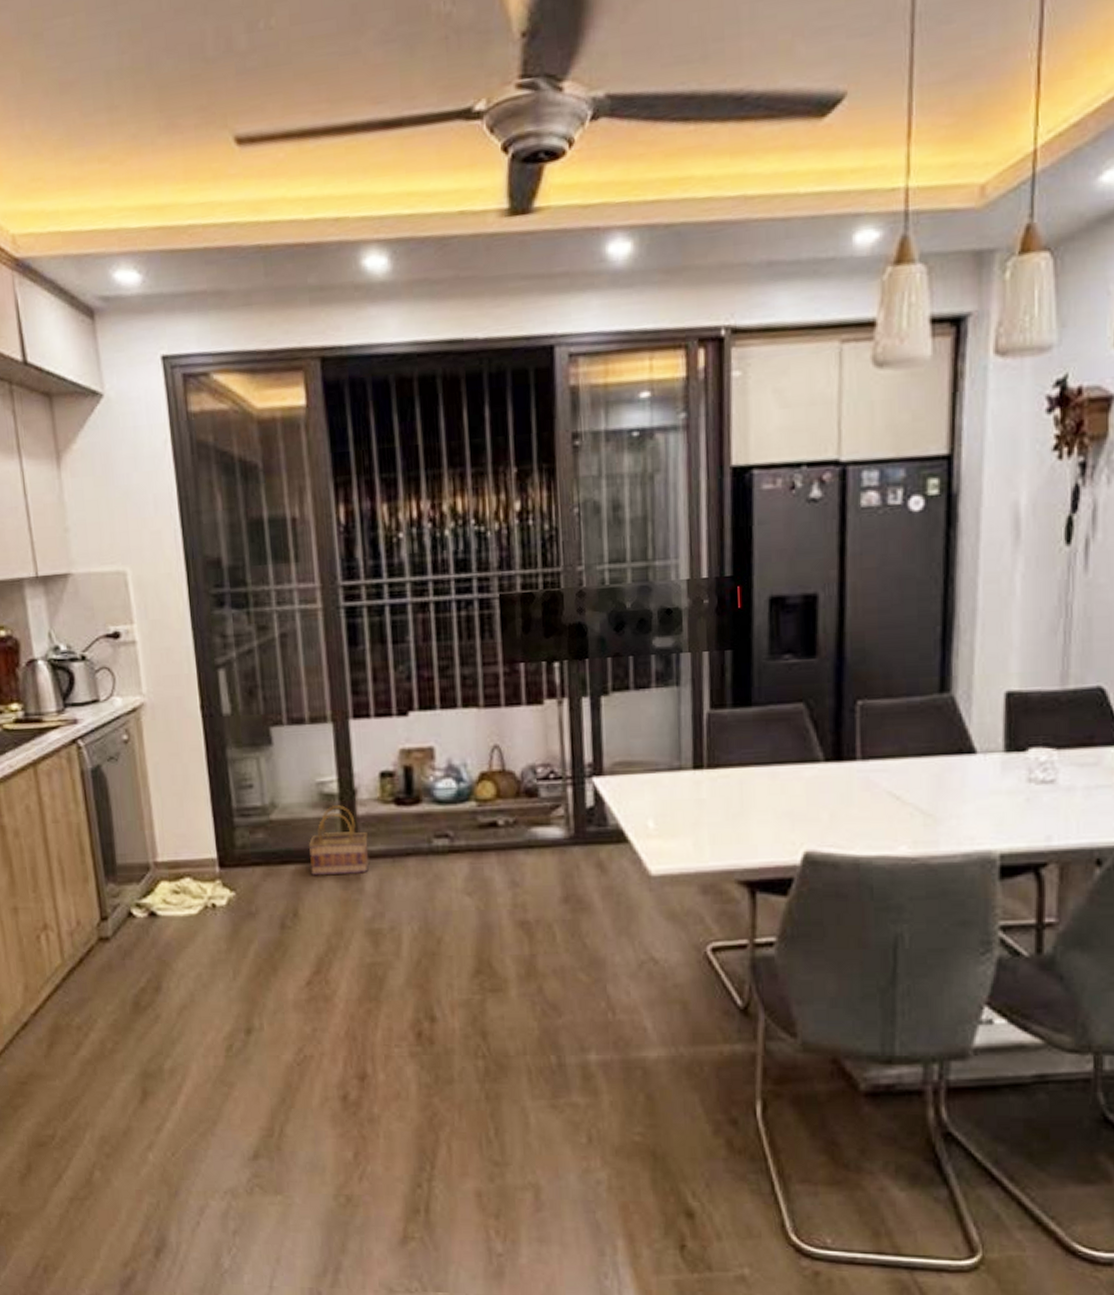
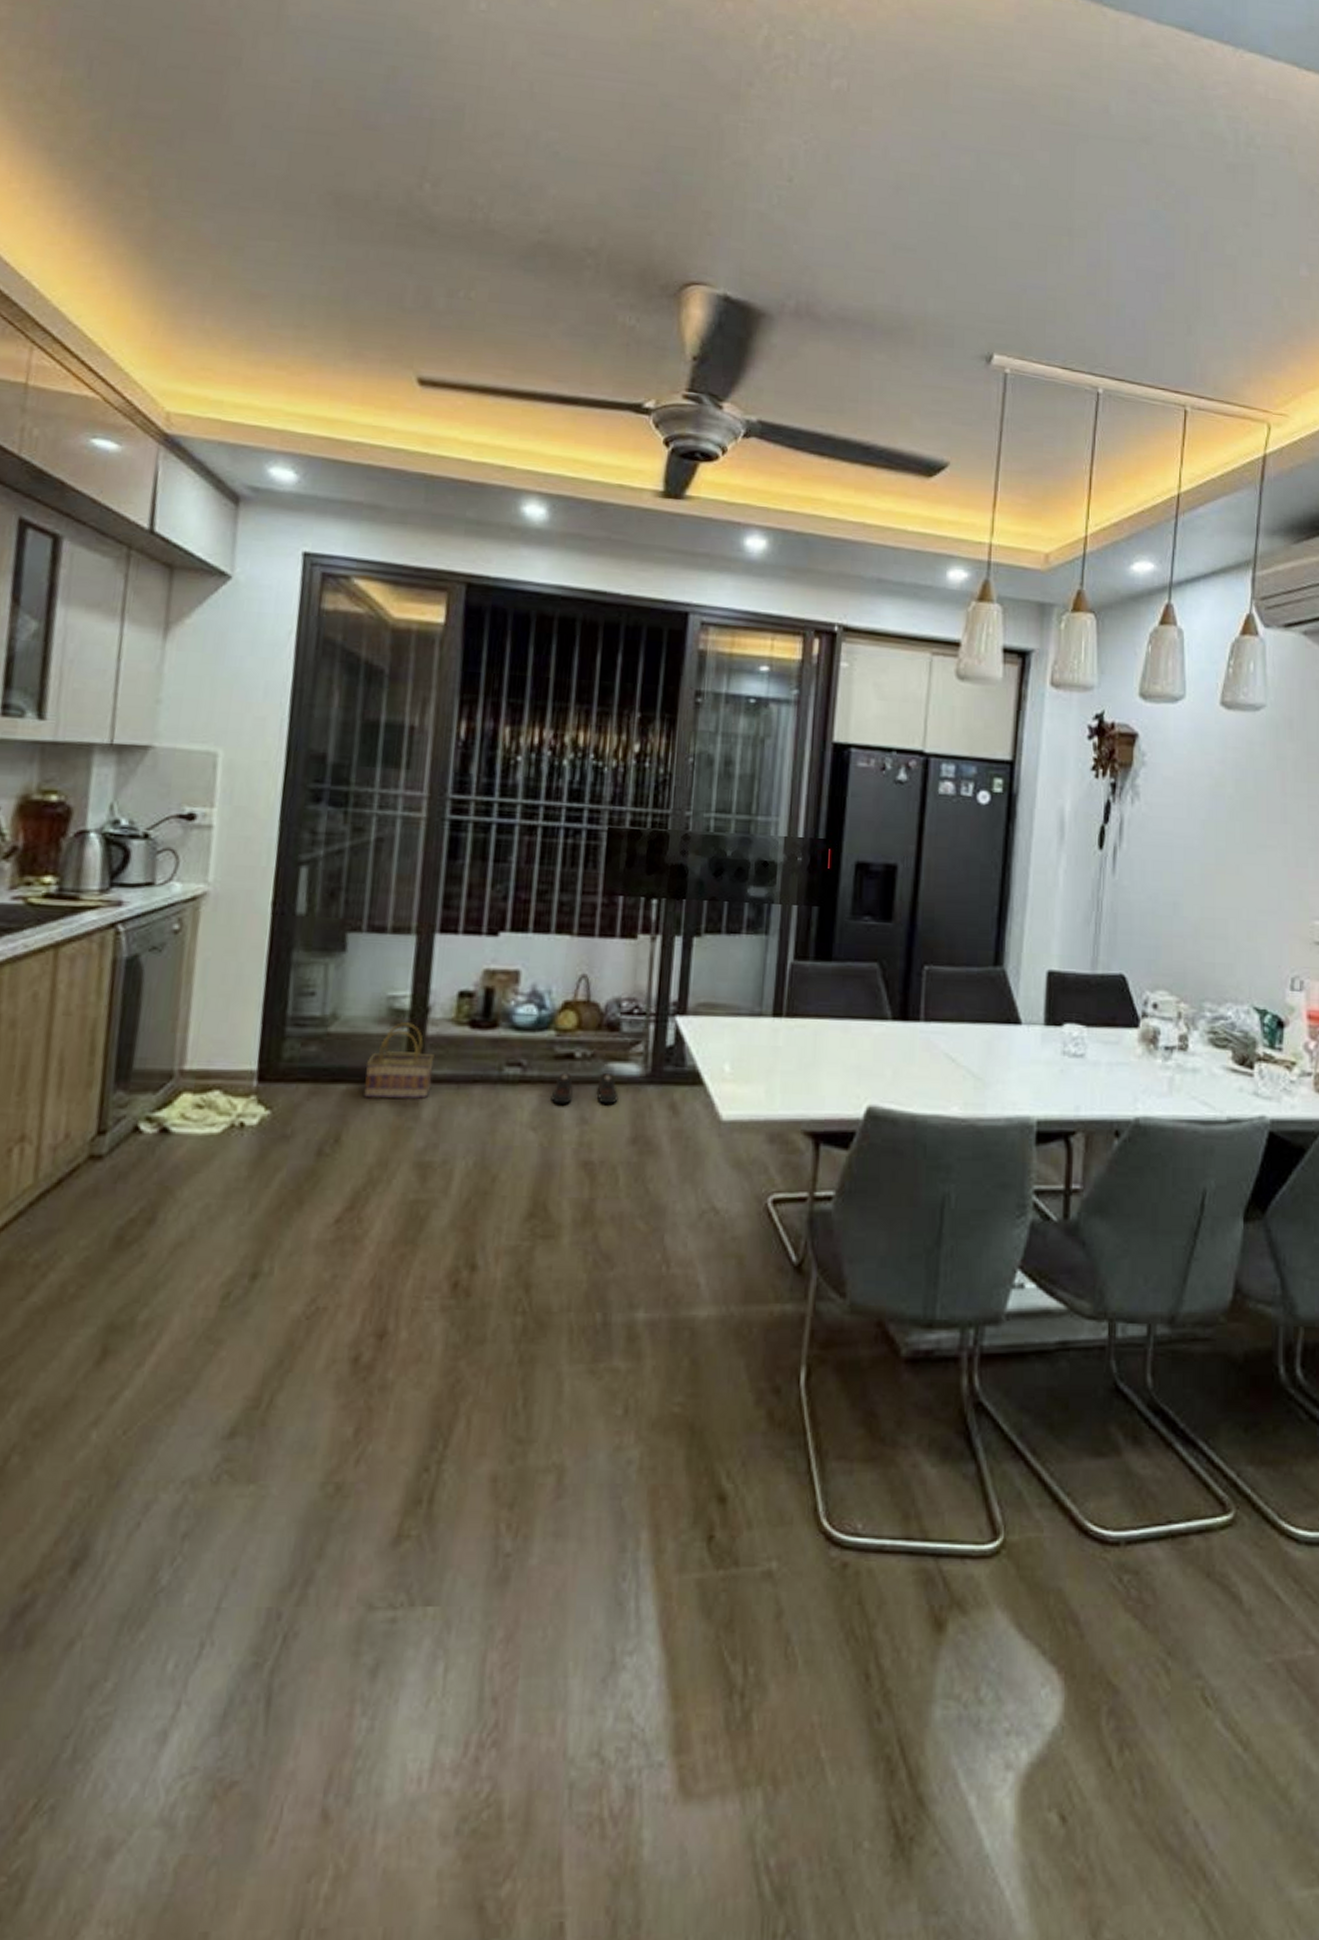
shoe: none [480,837,546,870] -> present [551,1072,619,1104]

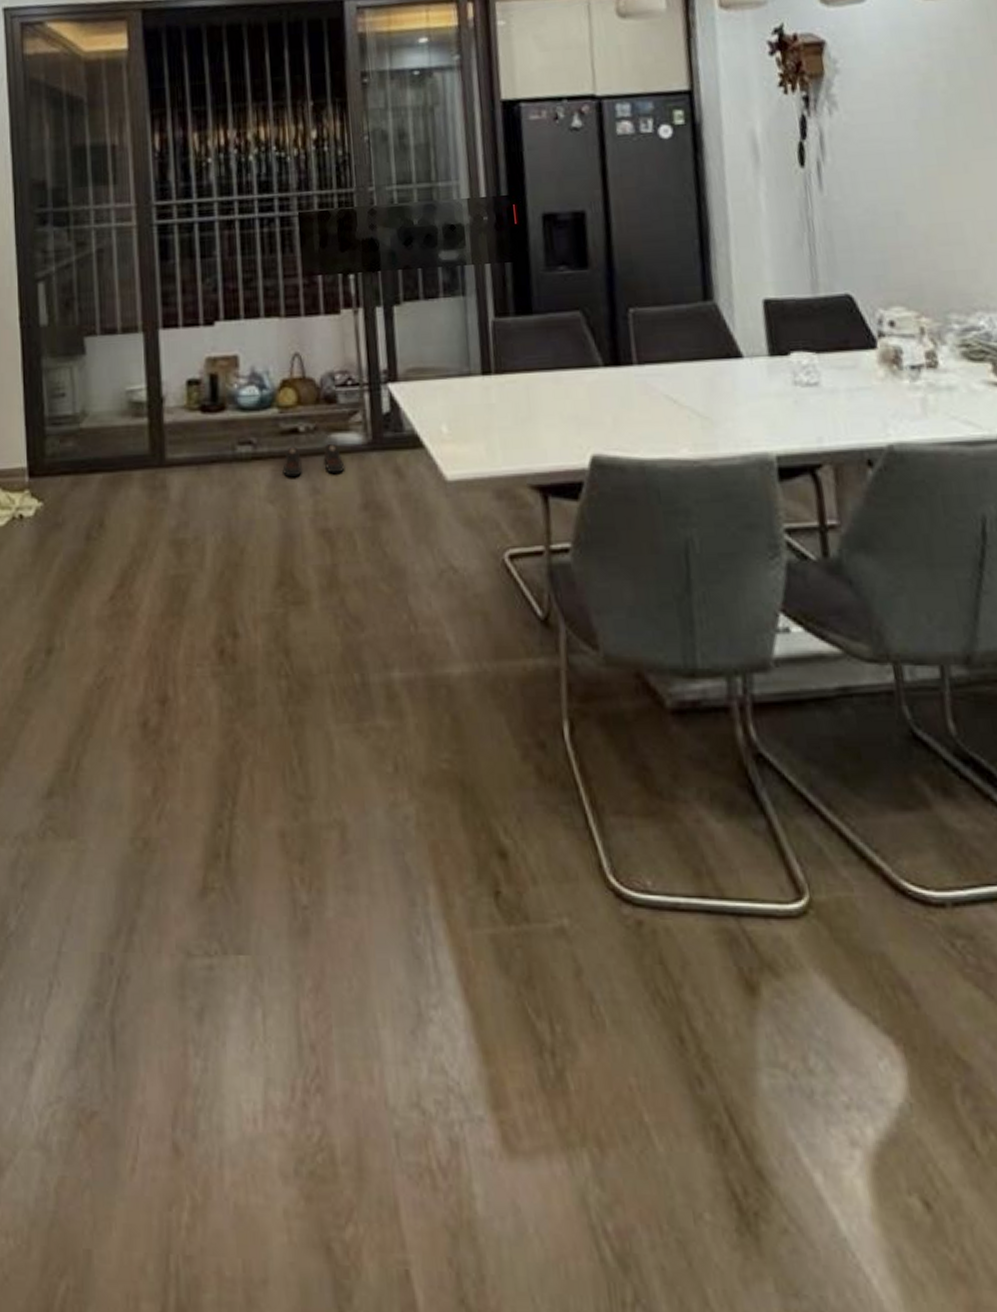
basket: present [364,1022,435,1100] -> none [116,413,175,485]

